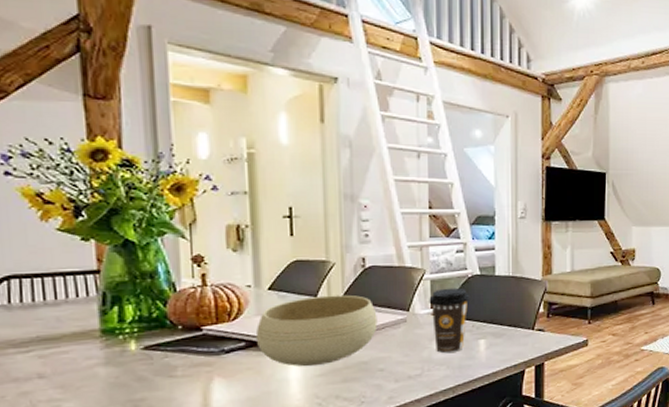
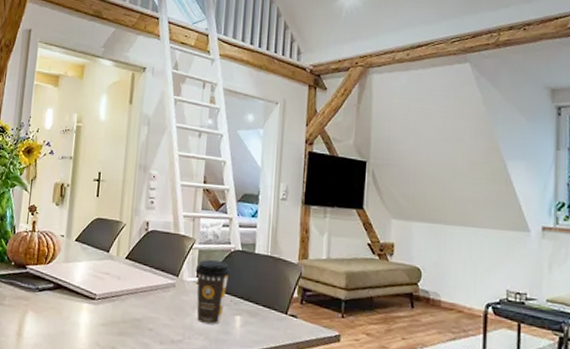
bowl: present [255,294,378,367] -> none [61,251,153,315]

